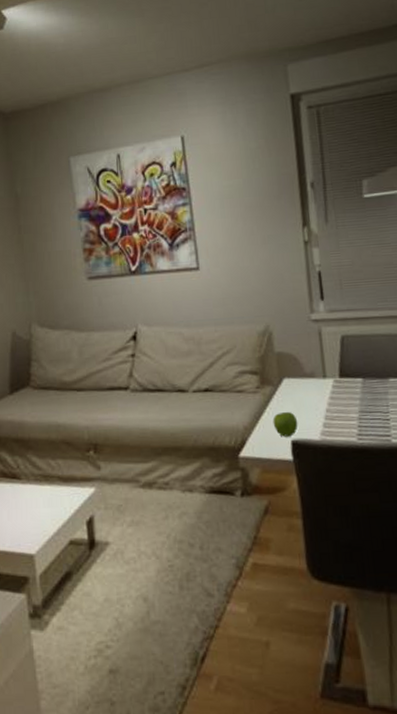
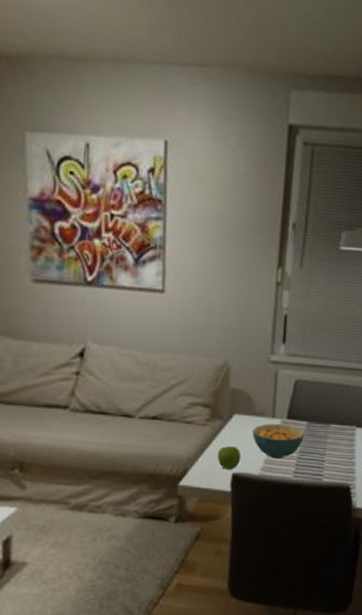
cereal bowl: none [304,384,362,422] -> present [252,424,305,459]

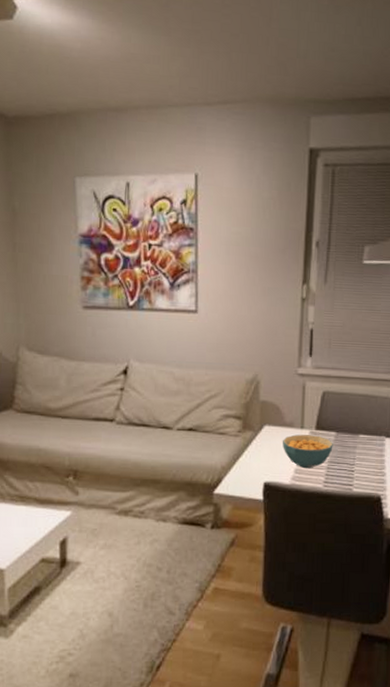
fruit: present [217,445,241,470] -> none [249,455,272,479]

